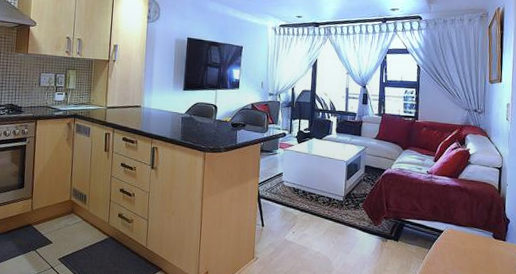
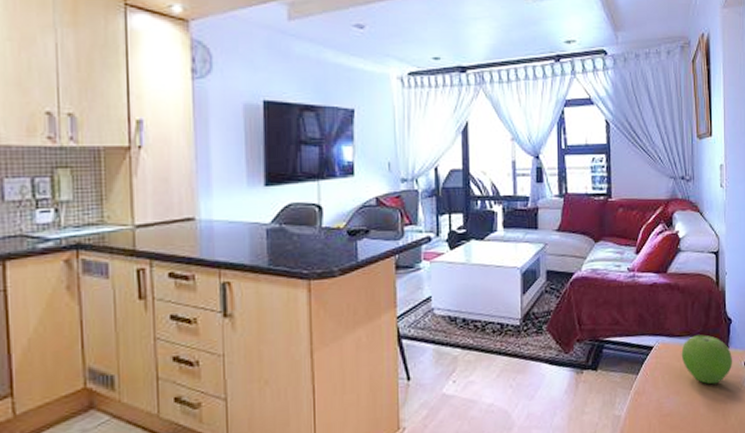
fruit: none [465,227,509,267] -> present [681,335,733,385]

